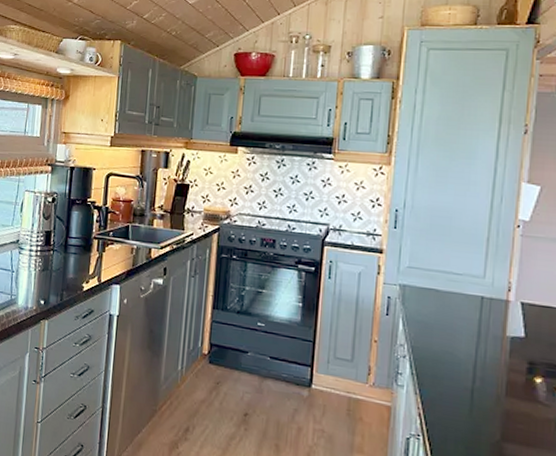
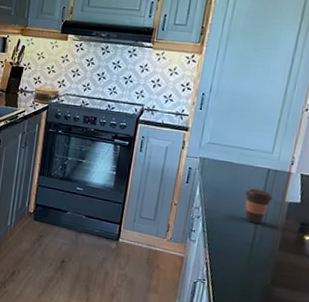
coffee cup: none [457,320,491,364] -> present [244,188,273,224]

